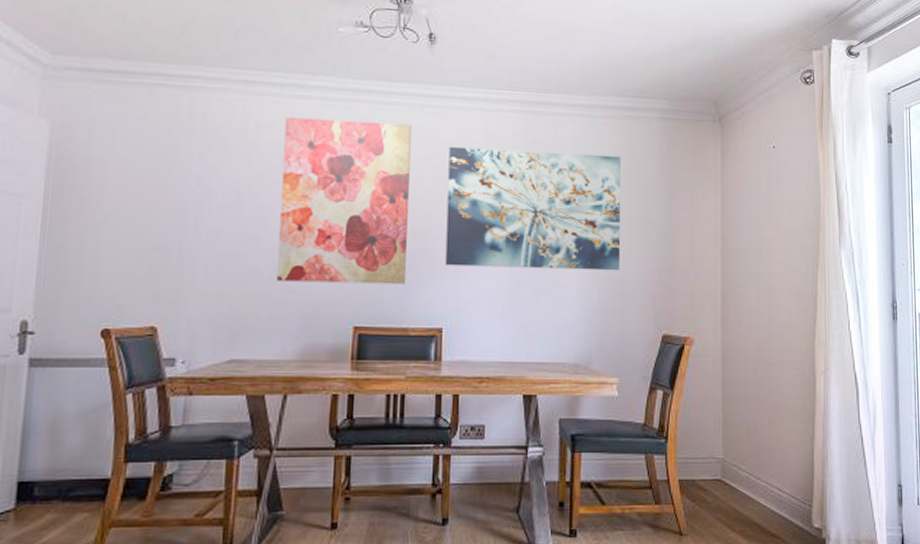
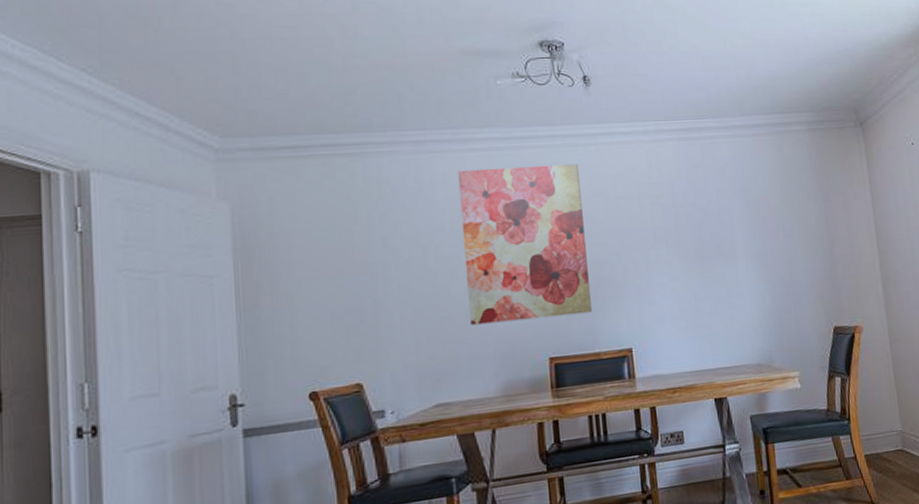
wall art: present [445,146,622,271] -> none [616,169,788,290]

